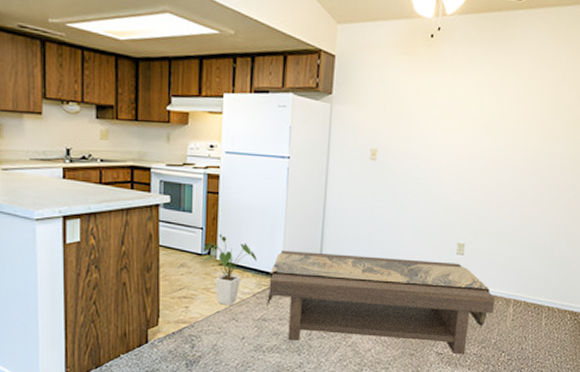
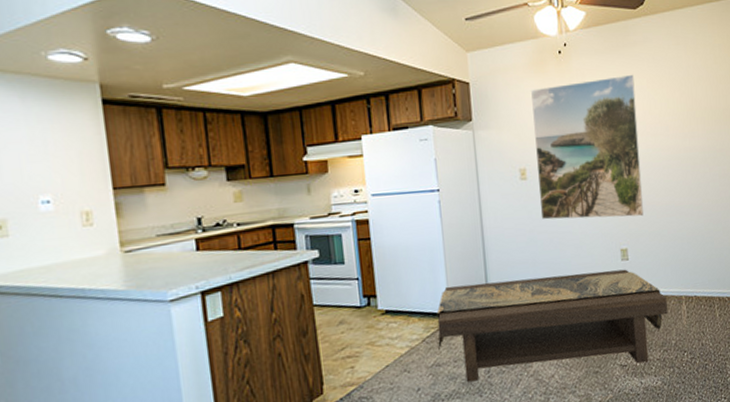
house plant: present [202,234,257,306] -> none [361,281,421,358]
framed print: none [384,69,505,215] -> present [531,75,644,220]

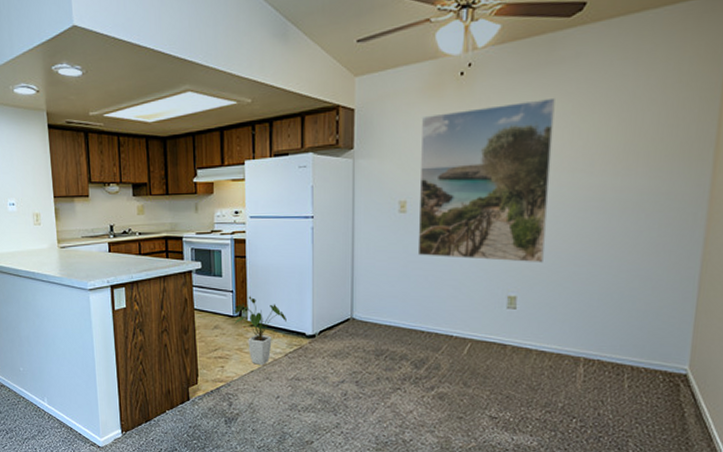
house plant: none [361,281,421,358] -> present [234,296,286,366]
coffee table: present [436,269,668,383] -> none [299,309,559,419]

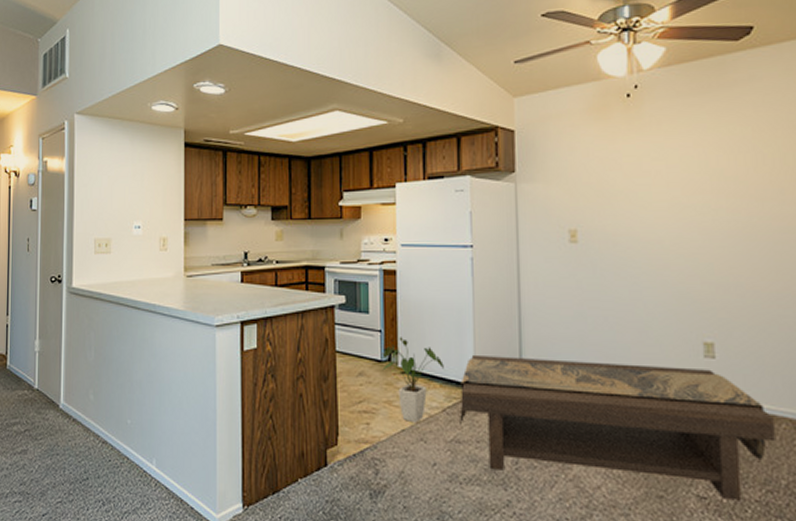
coffee table: none [299,309,559,419] -> present [460,354,775,501]
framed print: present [417,99,555,263] -> none [589,122,741,304]

